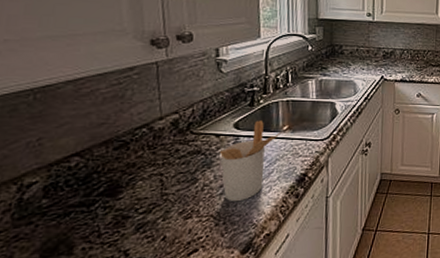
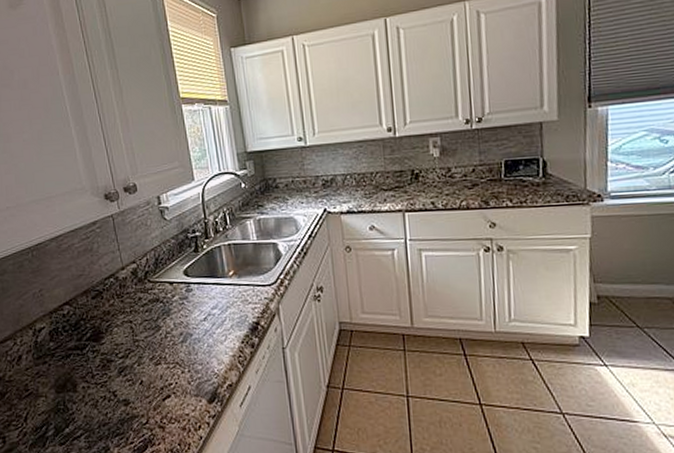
utensil holder: present [219,120,282,202] -> none [174,266,229,350]

